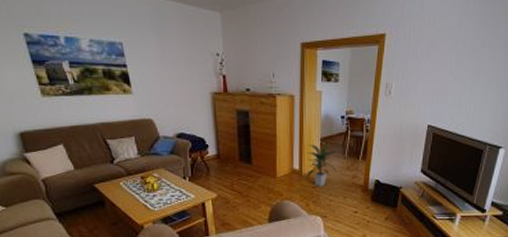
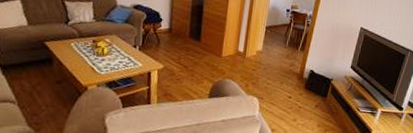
indoor plant: present [306,144,338,187] -> none [249,31,280,70]

